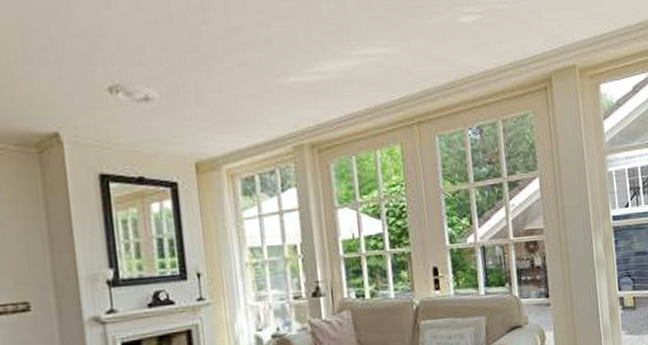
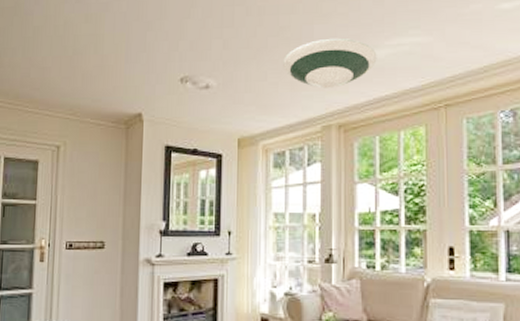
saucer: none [239,44,346,103] -> present [283,38,377,89]

